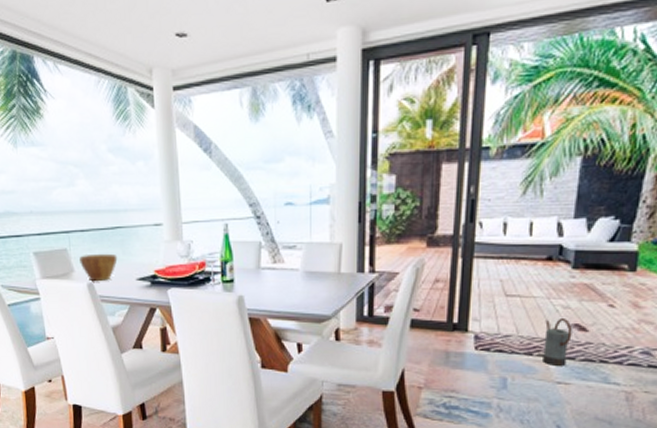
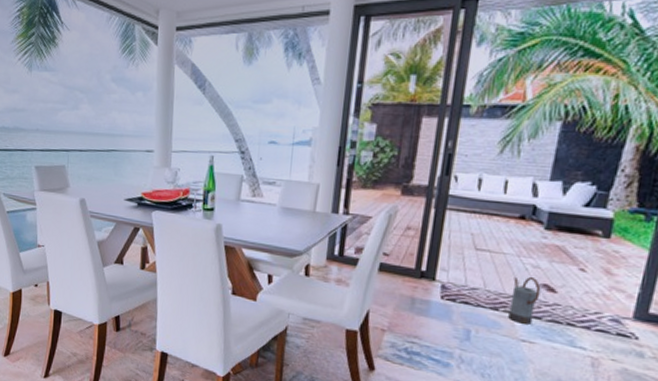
bowl: present [79,253,118,281] -> none [75,172,110,198]

